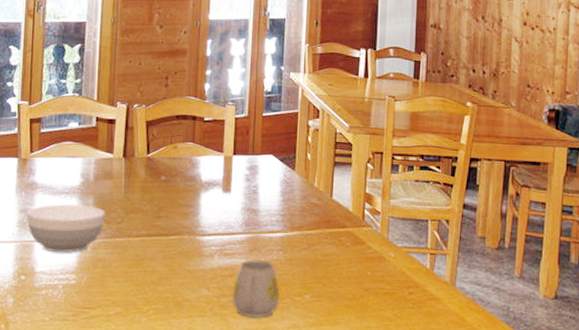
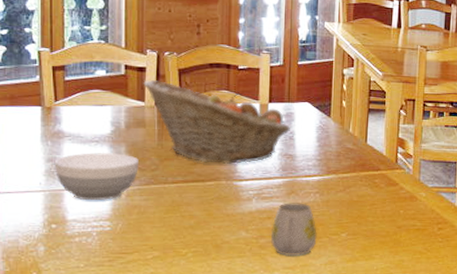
fruit basket: none [112,131,254,218] -> present [143,79,290,164]

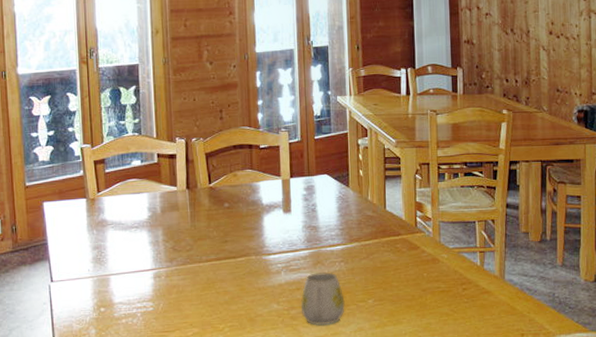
bowl: present [54,152,139,201] -> none [100,236,175,284]
fruit basket: present [143,79,290,164] -> none [174,165,312,240]

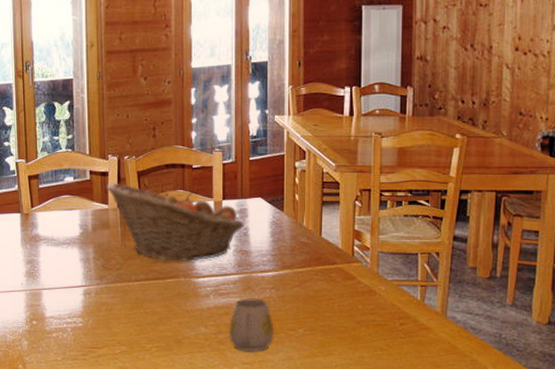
fruit basket: none [174,165,312,240] -> present [106,183,244,261]

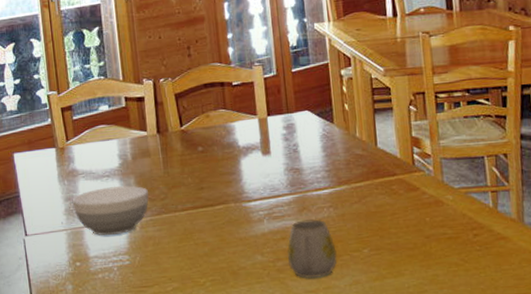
bowl: none [33,253,105,299] -> present [72,185,149,236]
fruit basket: present [106,183,244,261] -> none [143,107,293,187]

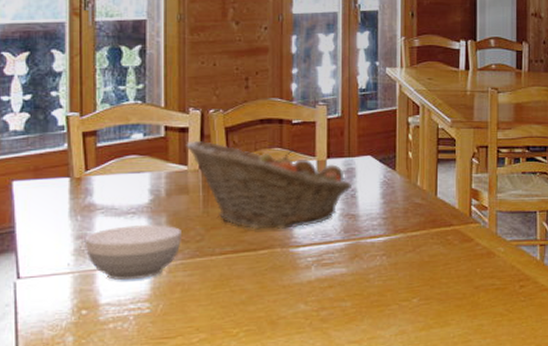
fruit basket: none [143,107,293,187] -> present [186,140,351,230]
mug: present [286,219,337,279] -> none [333,267,385,329]

